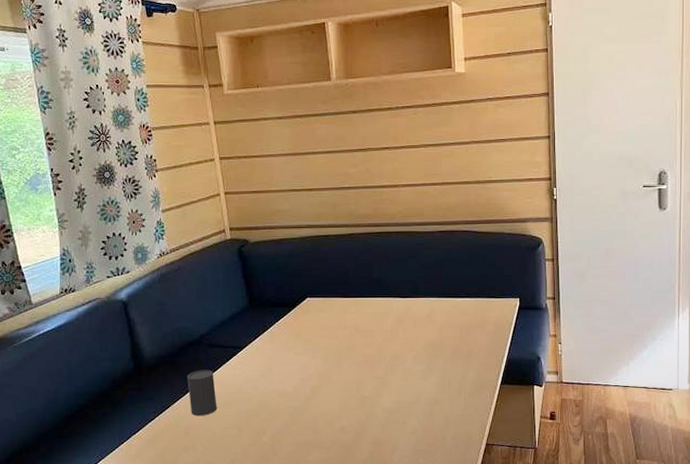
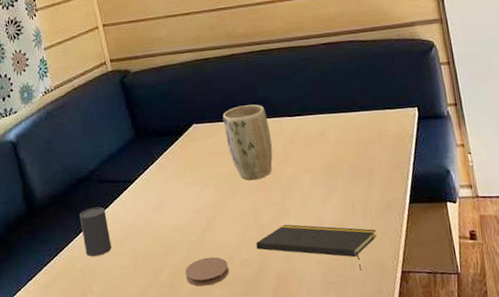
coaster: none [287,422,328,448] -> present [185,257,229,286]
plant pot: none [336,283,381,353] -> present [222,104,273,180]
notepad: none [356,396,468,441] -> present [256,224,377,271]

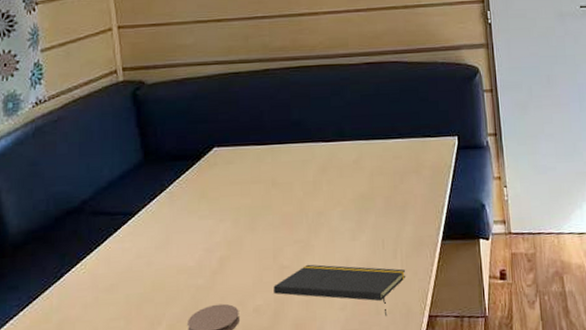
cup: present [79,207,112,256] -> none [62,244,100,306]
plant pot: present [222,104,273,180] -> none [249,127,301,213]

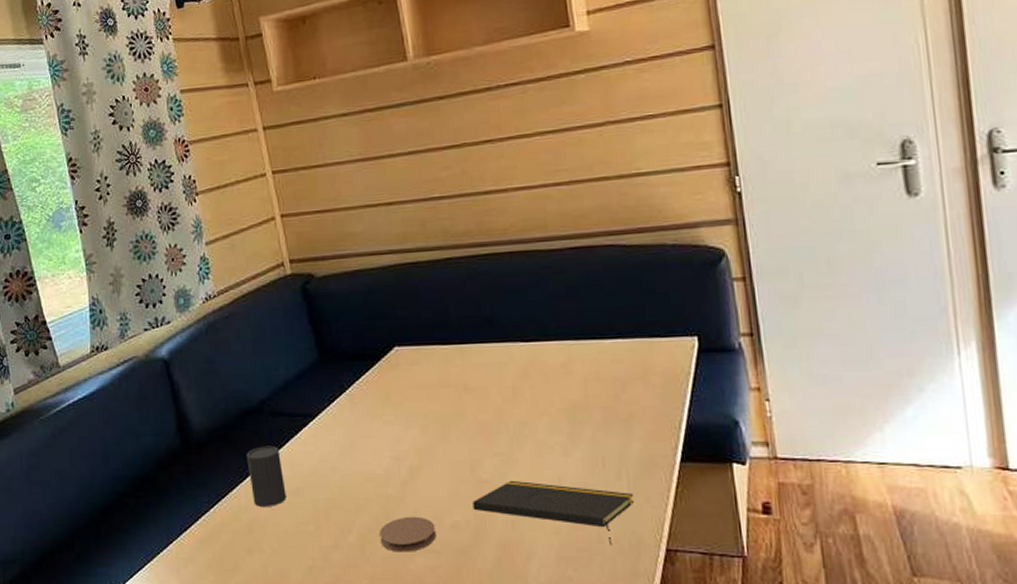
cup: none [62,244,100,306] -> present [246,446,287,506]

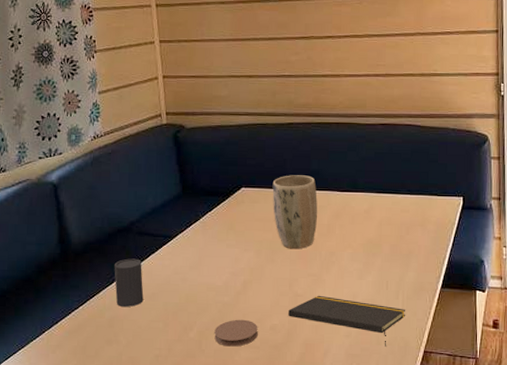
plant pot: none [433,324,499,421] -> present [272,175,317,248]

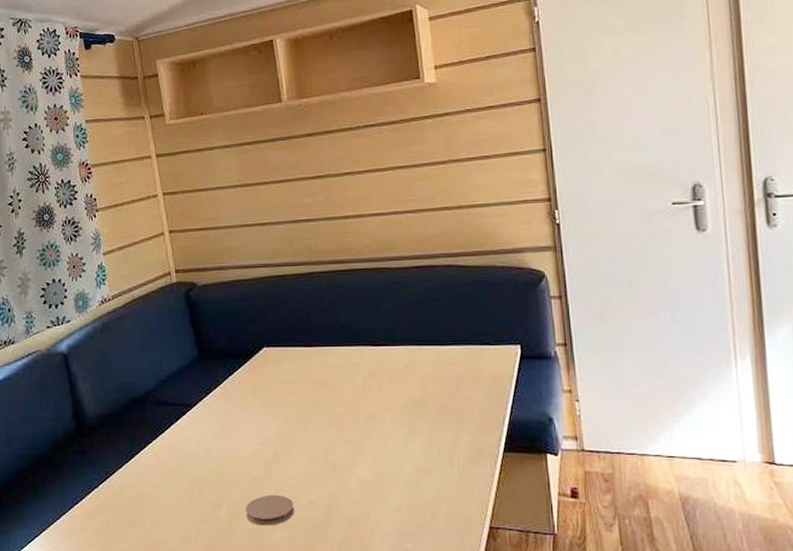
cup: present [114,258,144,307] -> none [132,431,166,484]
plant pot: present [272,175,317,248] -> none [297,330,351,413]
notepad: present [288,295,406,347] -> none [326,465,464,522]

